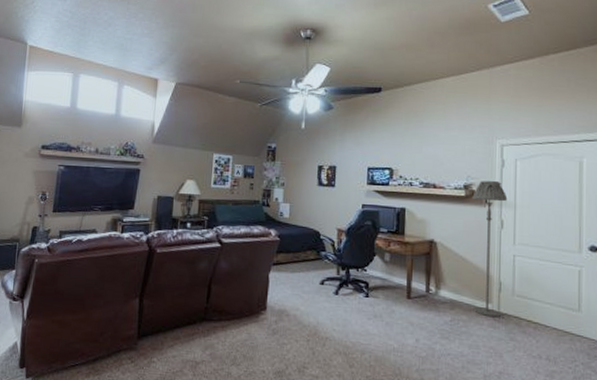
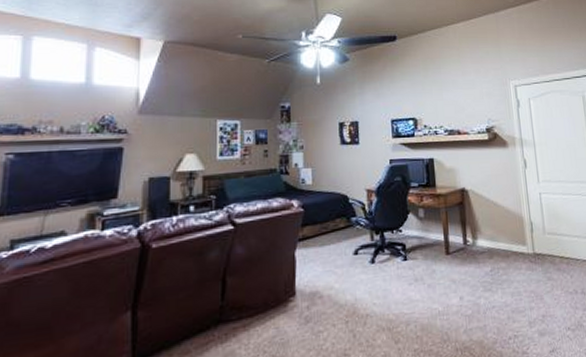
floor lamp: present [472,181,508,317] -> none [495,122,536,259]

